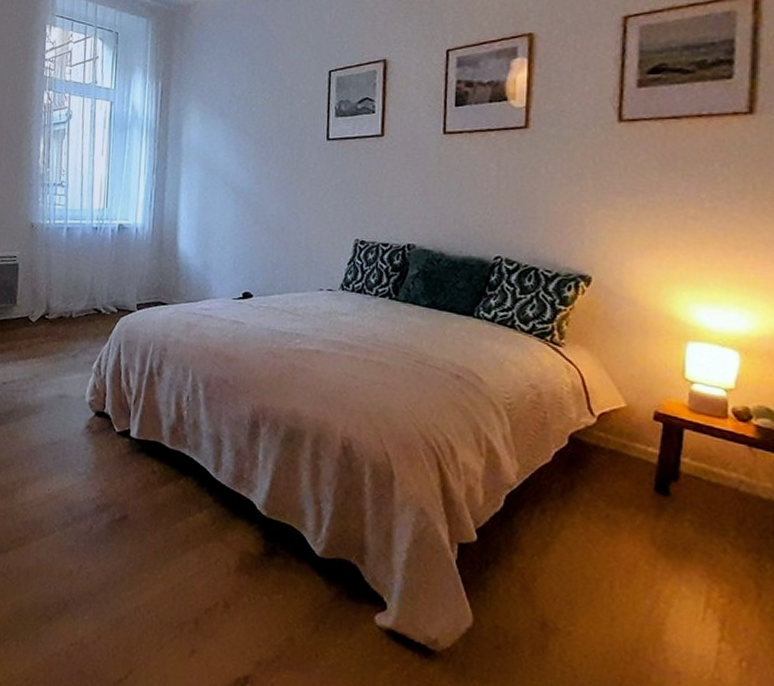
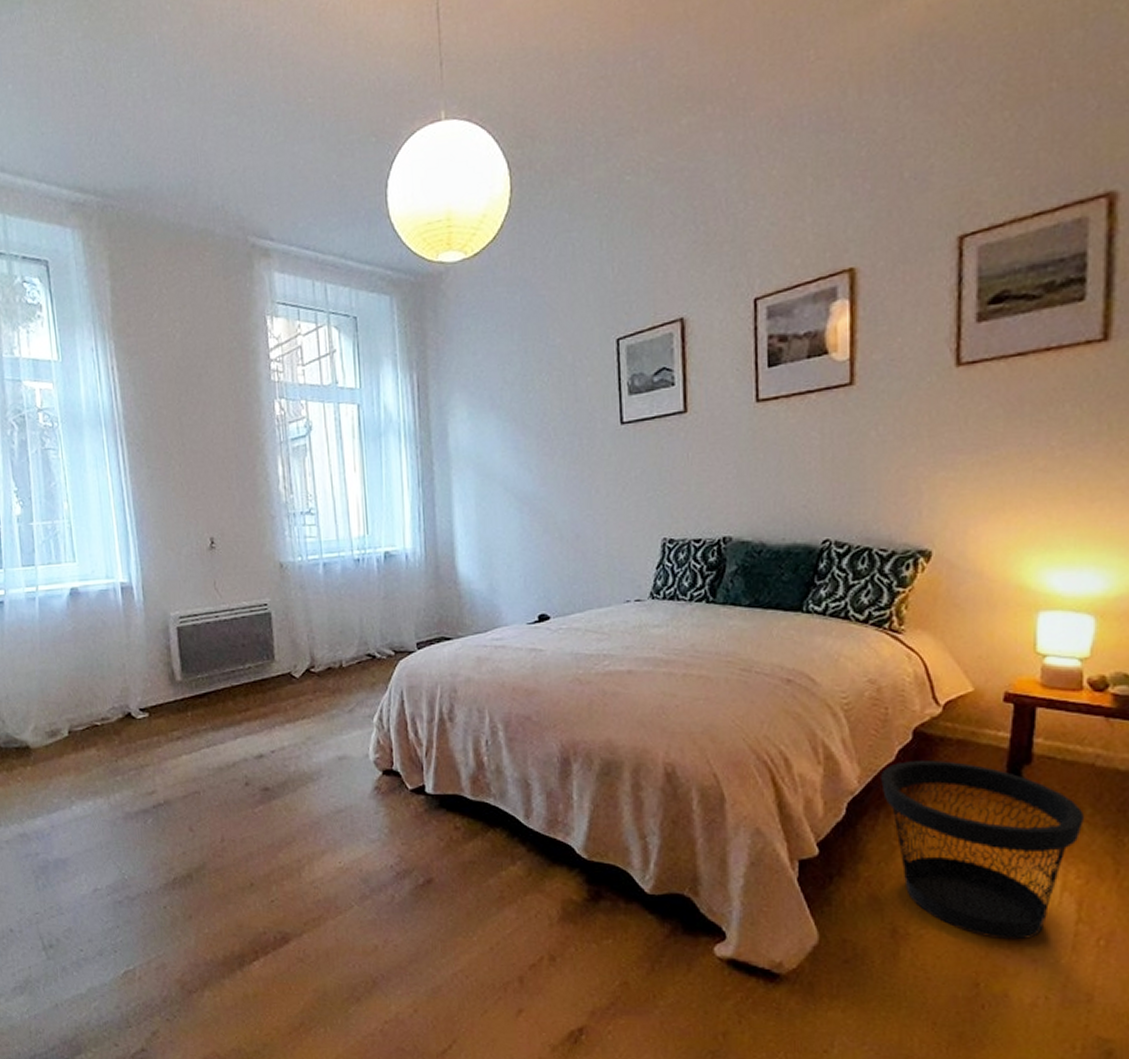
wastebasket: none [538,463,729,651] -> present [881,761,1085,940]

